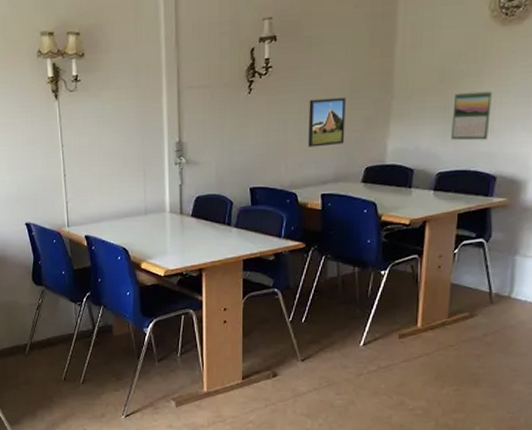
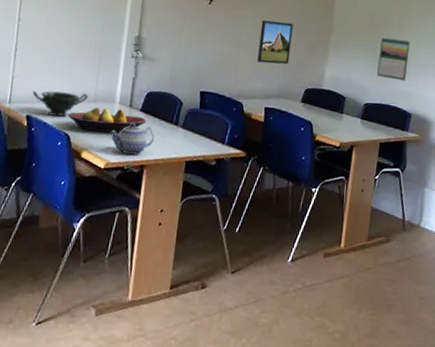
bowl: none [87,207,139,233] -> present [32,90,89,117]
fruit bowl: none [123,218,199,243] -> present [68,106,147,133]
teapot: none [166,228,208,260] -> present [110,122,154,155]

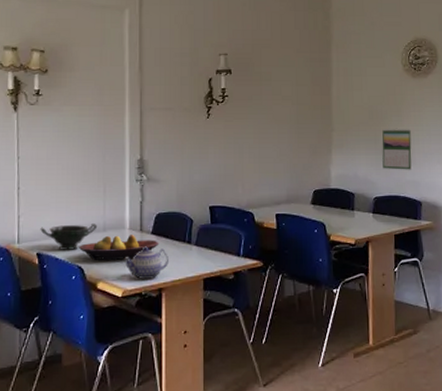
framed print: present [257,20,293,65] -> none [262,127,294,170]

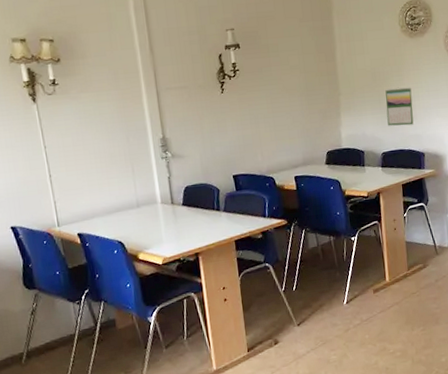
bowl: present [40,224,98,250] -> none [77,201,131,229]
fruit bowl: present [79,235,159,261] -> none [116,208,191,235]
teapot: present [124,246,168,279] -> none [160,217,201,247]

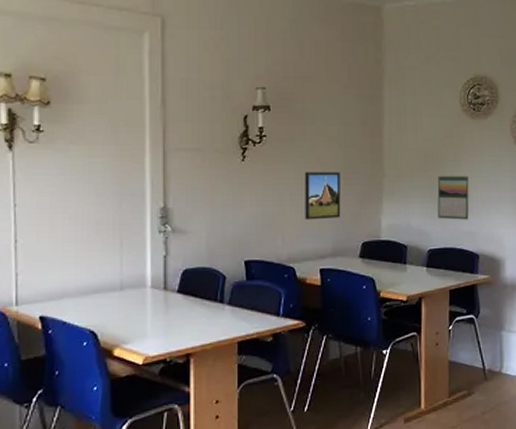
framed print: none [274,94,307,137] -> present [304,171,341,220]

